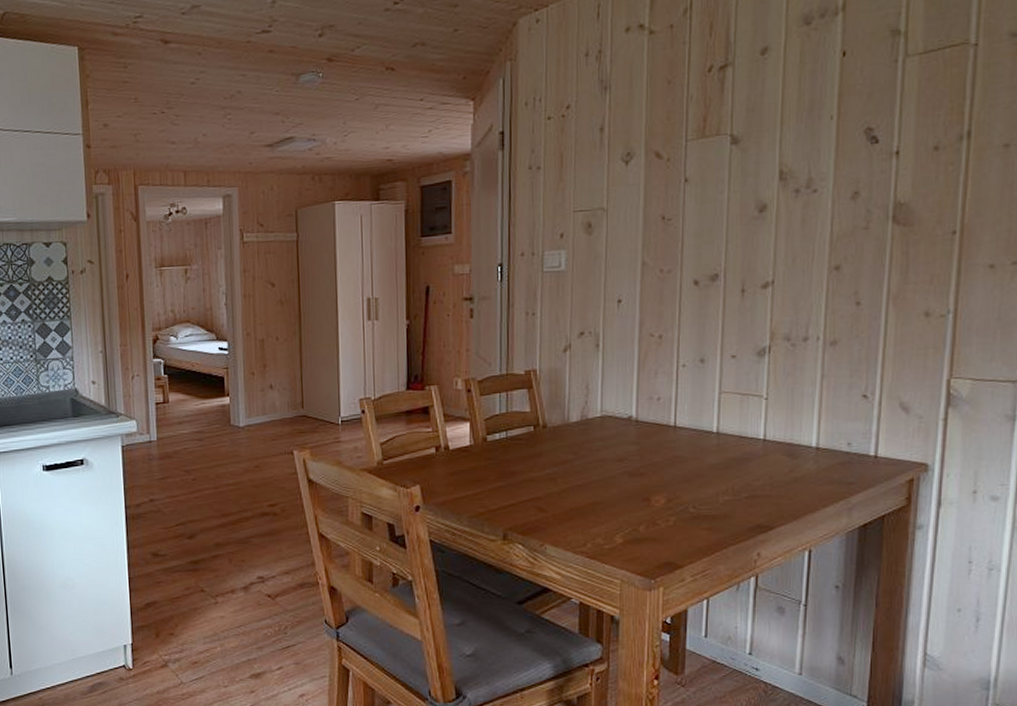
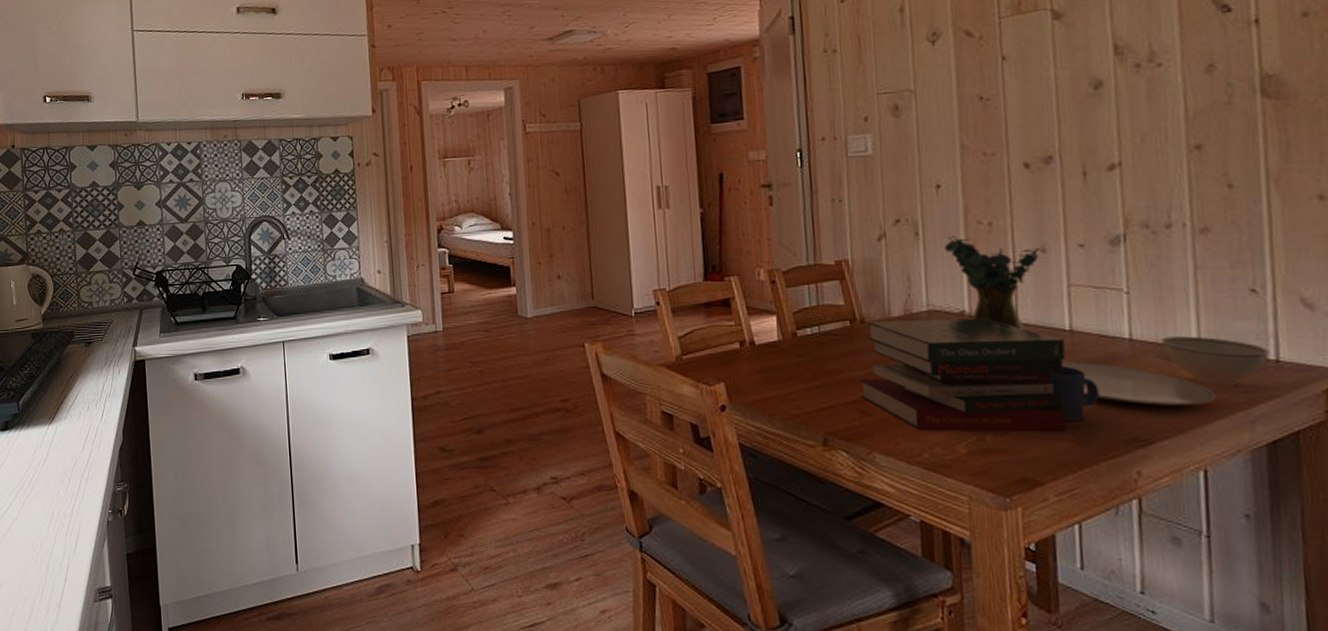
books: none [538,422,711,523] -> present [860,318,1067,431]
vase: none [620,347,699,432] -> present [945,235,1040,330]
mug: none [695,463,735,512] -> present [1049,365,1100,421]
plate: none [706,460,826,497] -> present [1060,361,1217,406]
bowl: none [787,436,871,479] -> present [1160,336,1270,387]

